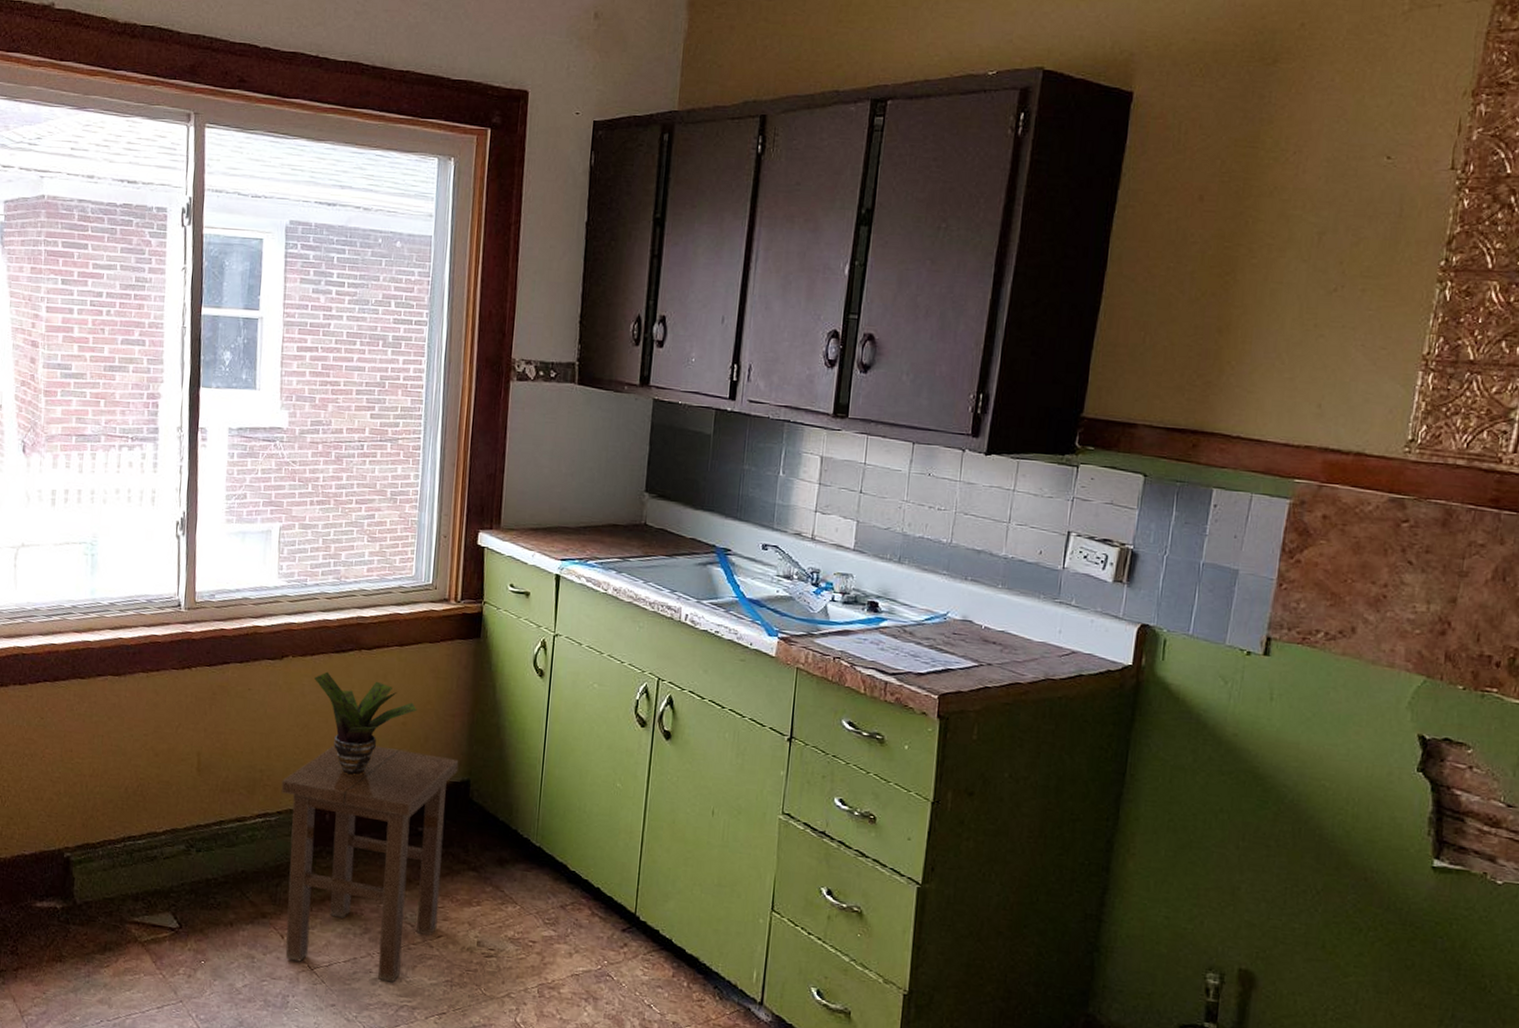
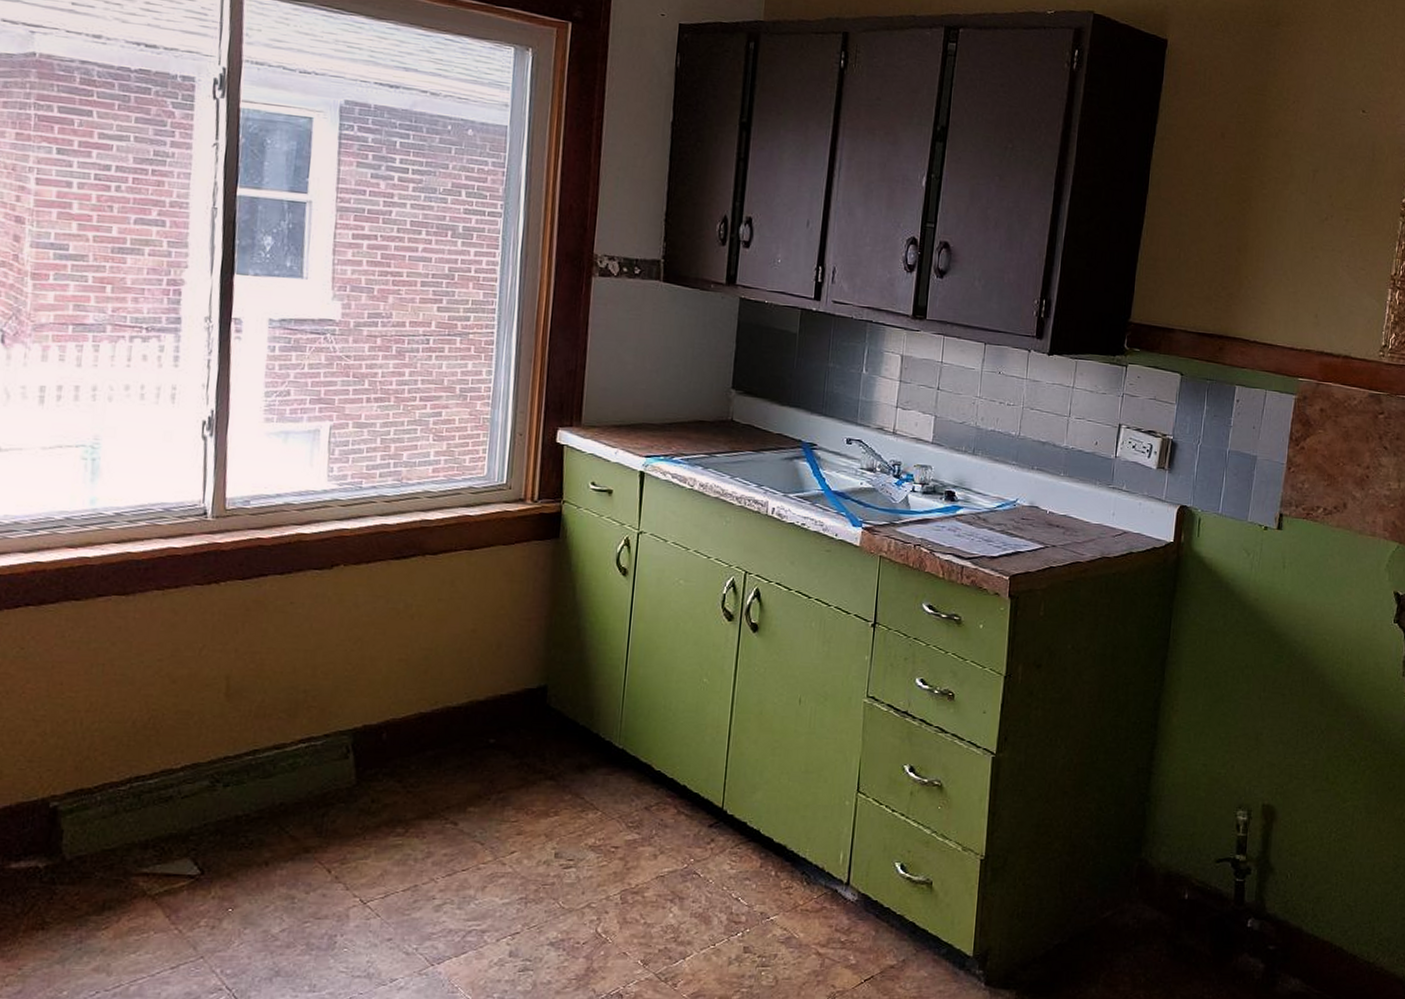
stool: present [281,745,459,983] -> none [329,656,535,907]
potted plant: present [315,671,417,775] -> none [370,580,489,689]

